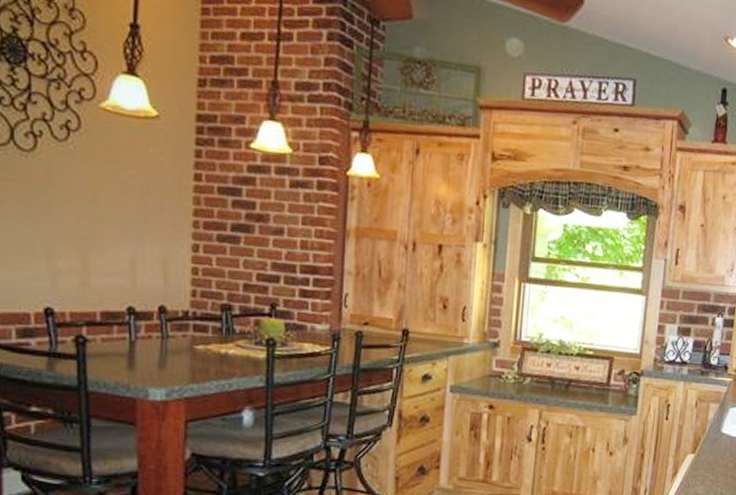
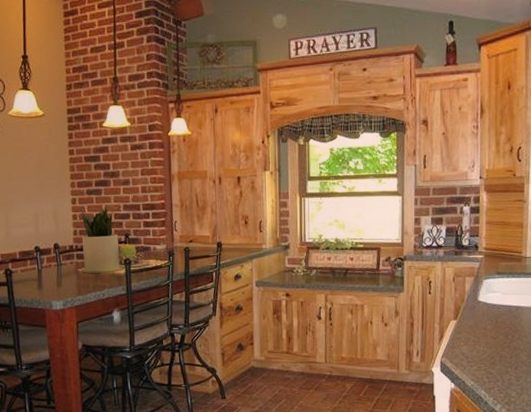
planter: none [197,262,265,356] -> present [80,207,124,274]

